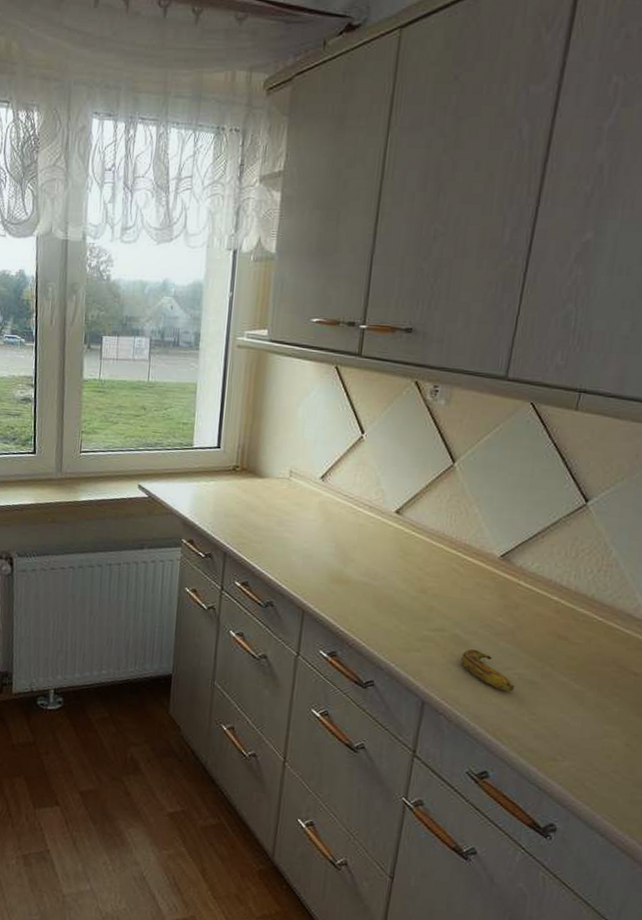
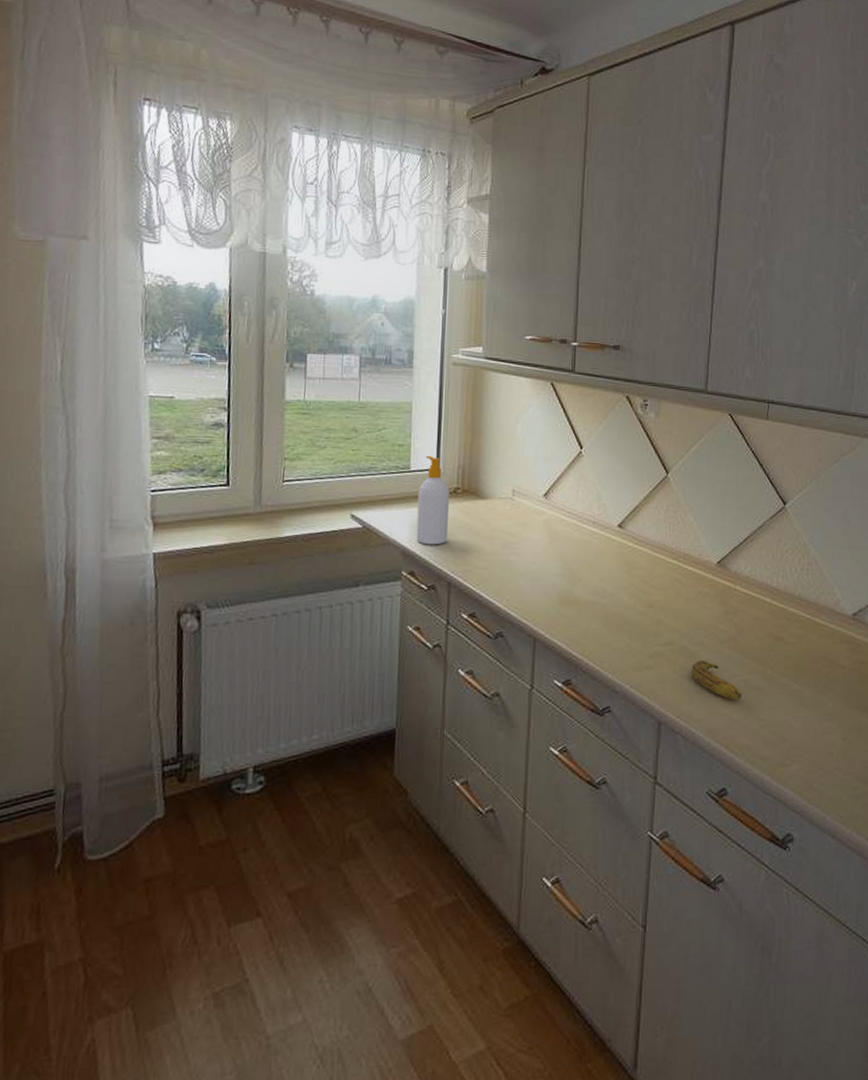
soap bottle: none [196,435,229,518] -> present [416,456,450,545]

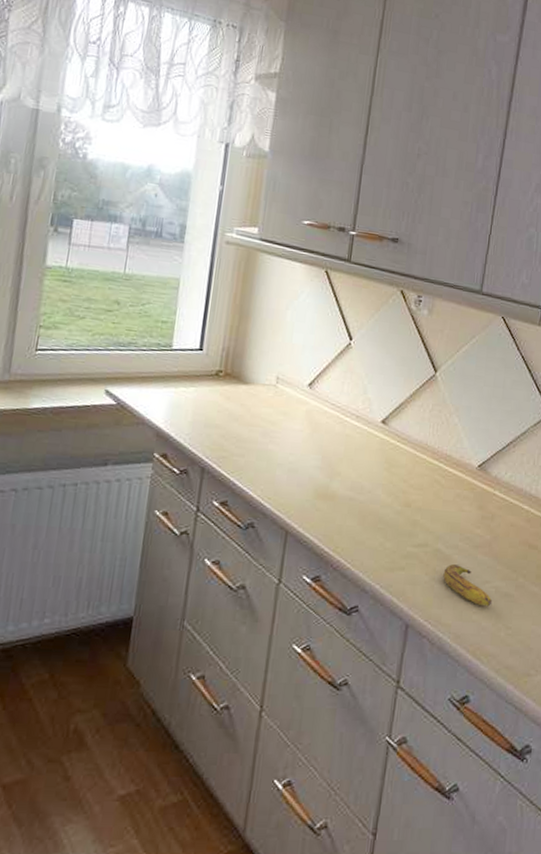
soap bottle: present [416,456,450,545] -> none [172,335,211,428]

